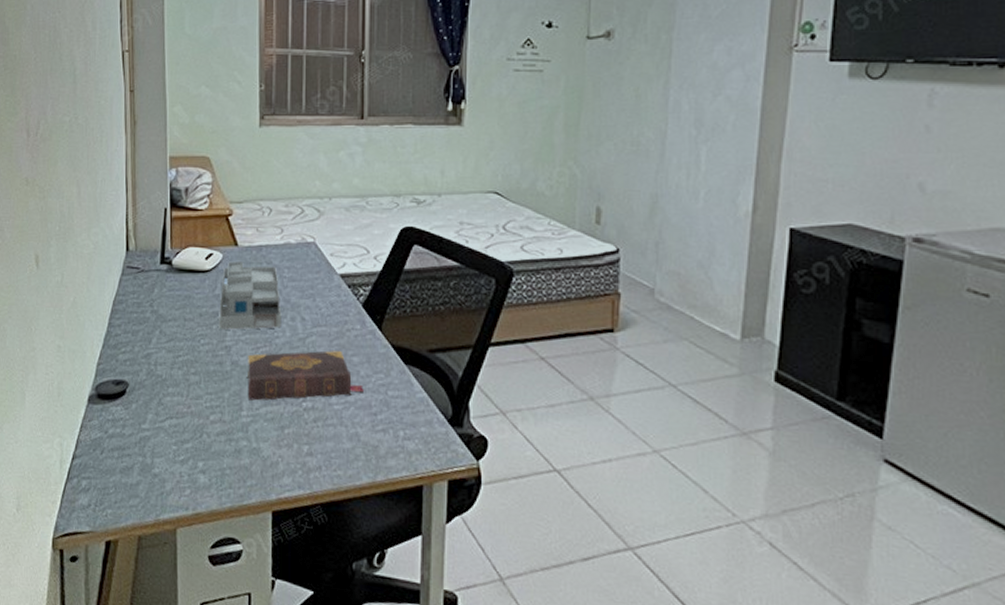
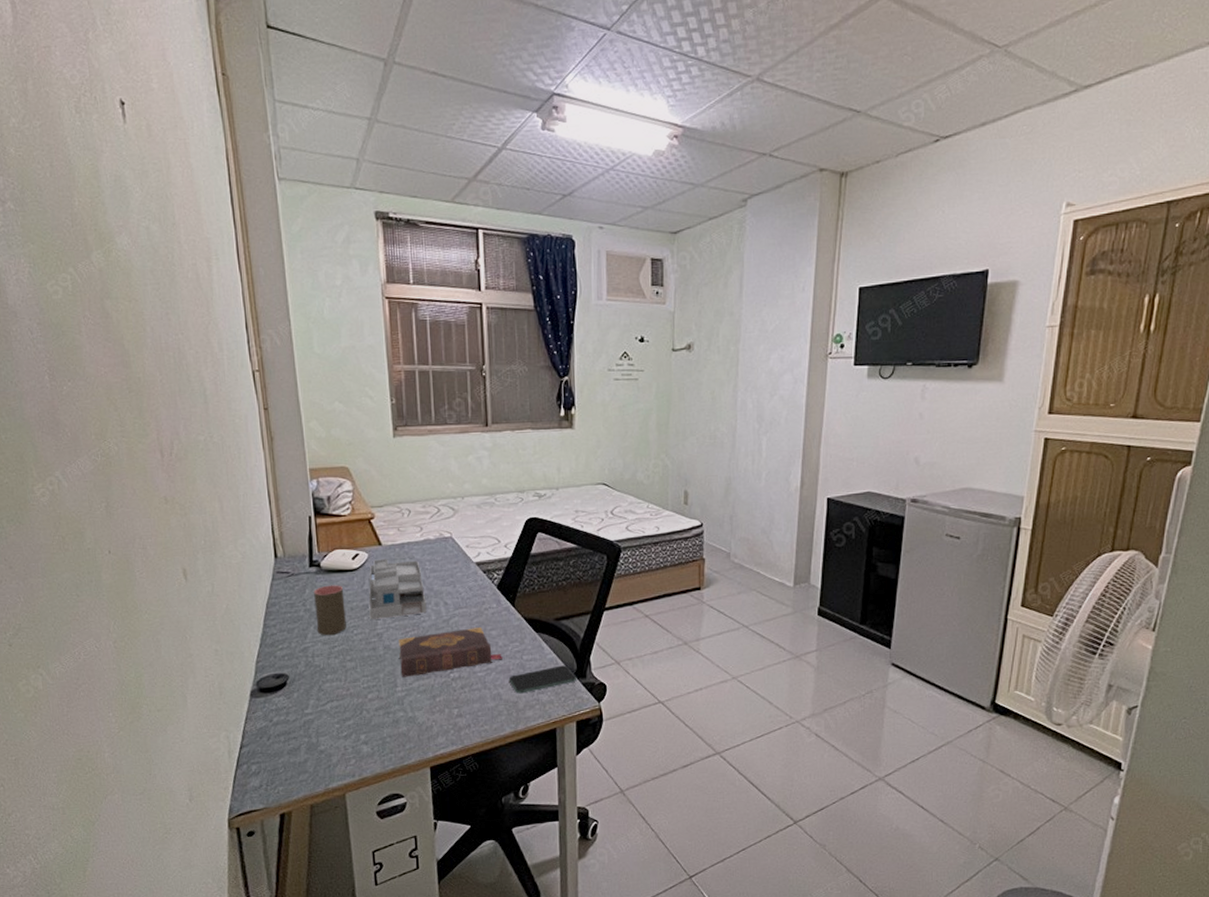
cup: none [162,286,194,343] -> present [314,585,347,636]
smartphone: none [369,408,452,437] -> present [508,665,577,694]

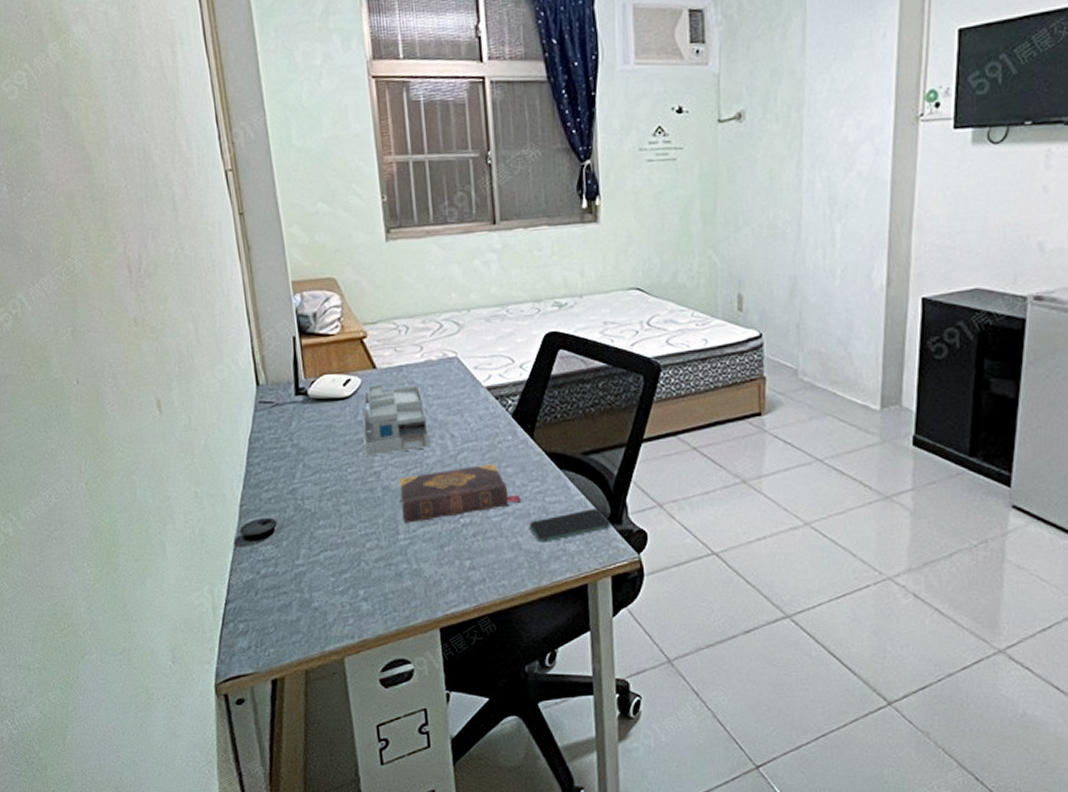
cup: present [314,585,347,636] -> none [301,415,339,475]

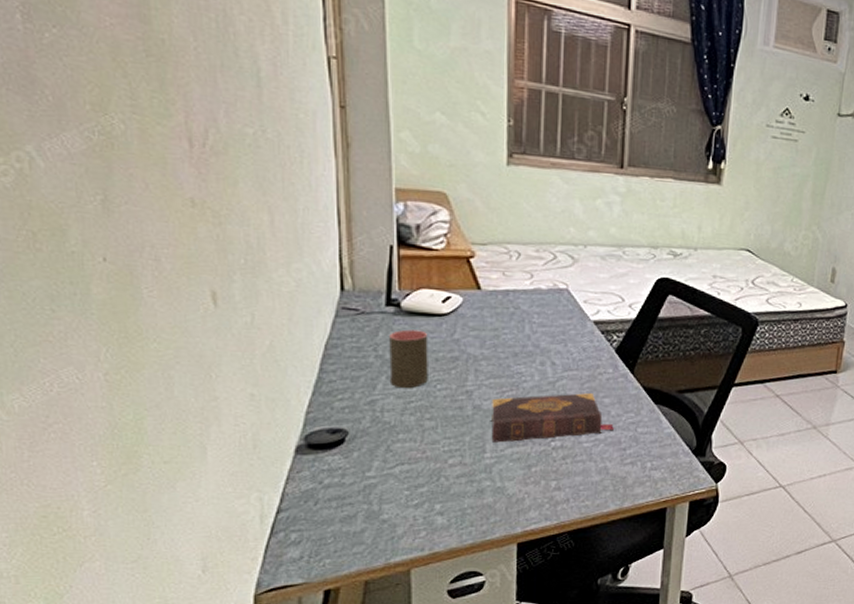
cup: none [301,415,339,475] -> present [389,329,428,389]
desk organizer: present [363,384,431,457] -> none [458,305,530,376]
smartphone: present [529,508,612,543] -> none [618,441,696,469]

